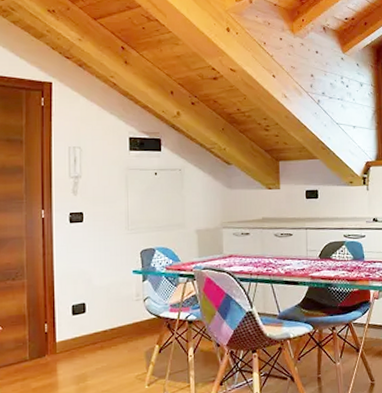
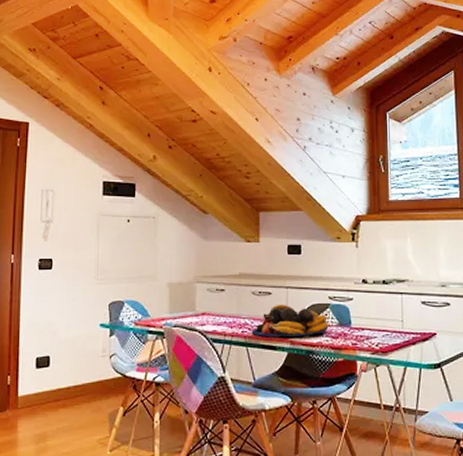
fruit bowl: none [275,243,345,274] -> present [251,304,329,338]

